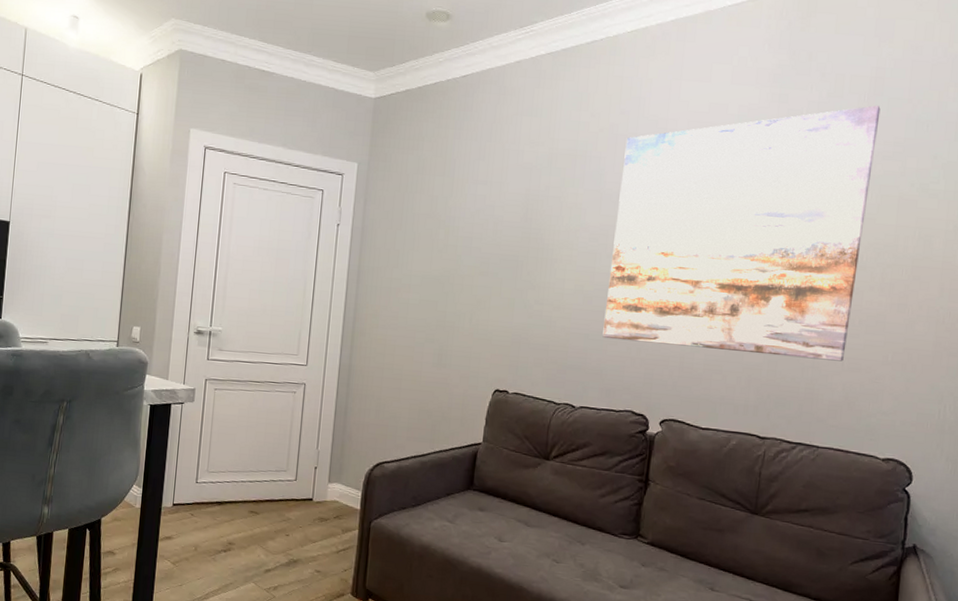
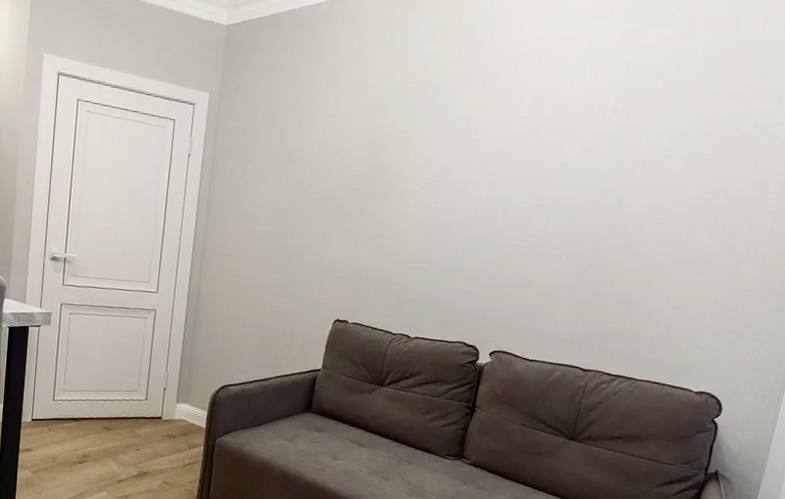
wall art: present [602,105,881,362] -> none [440,43,733,300]

